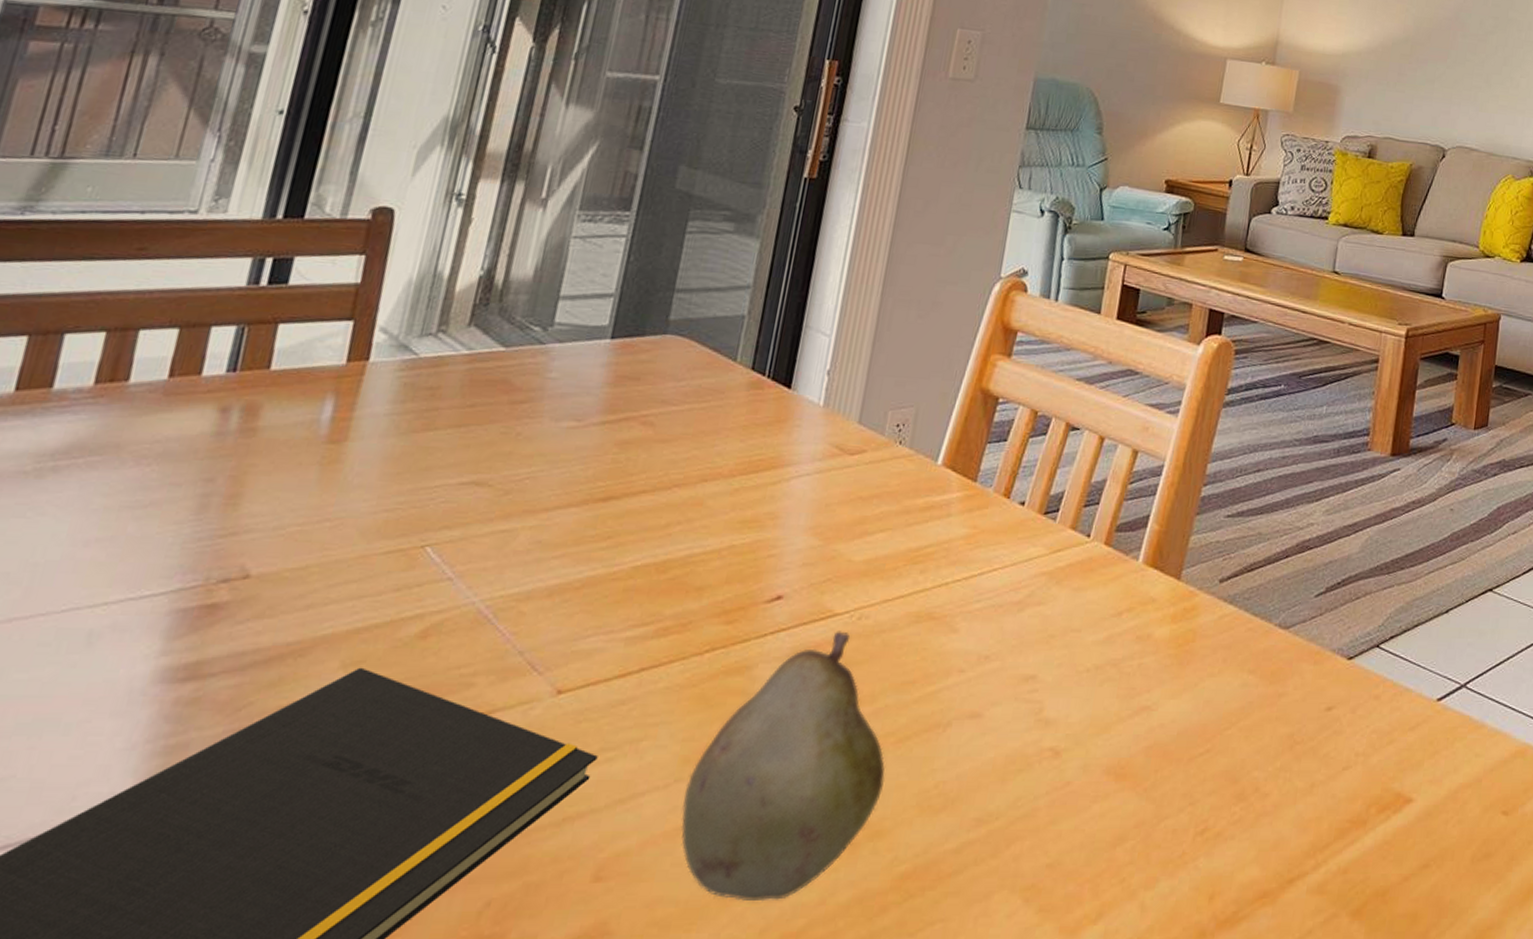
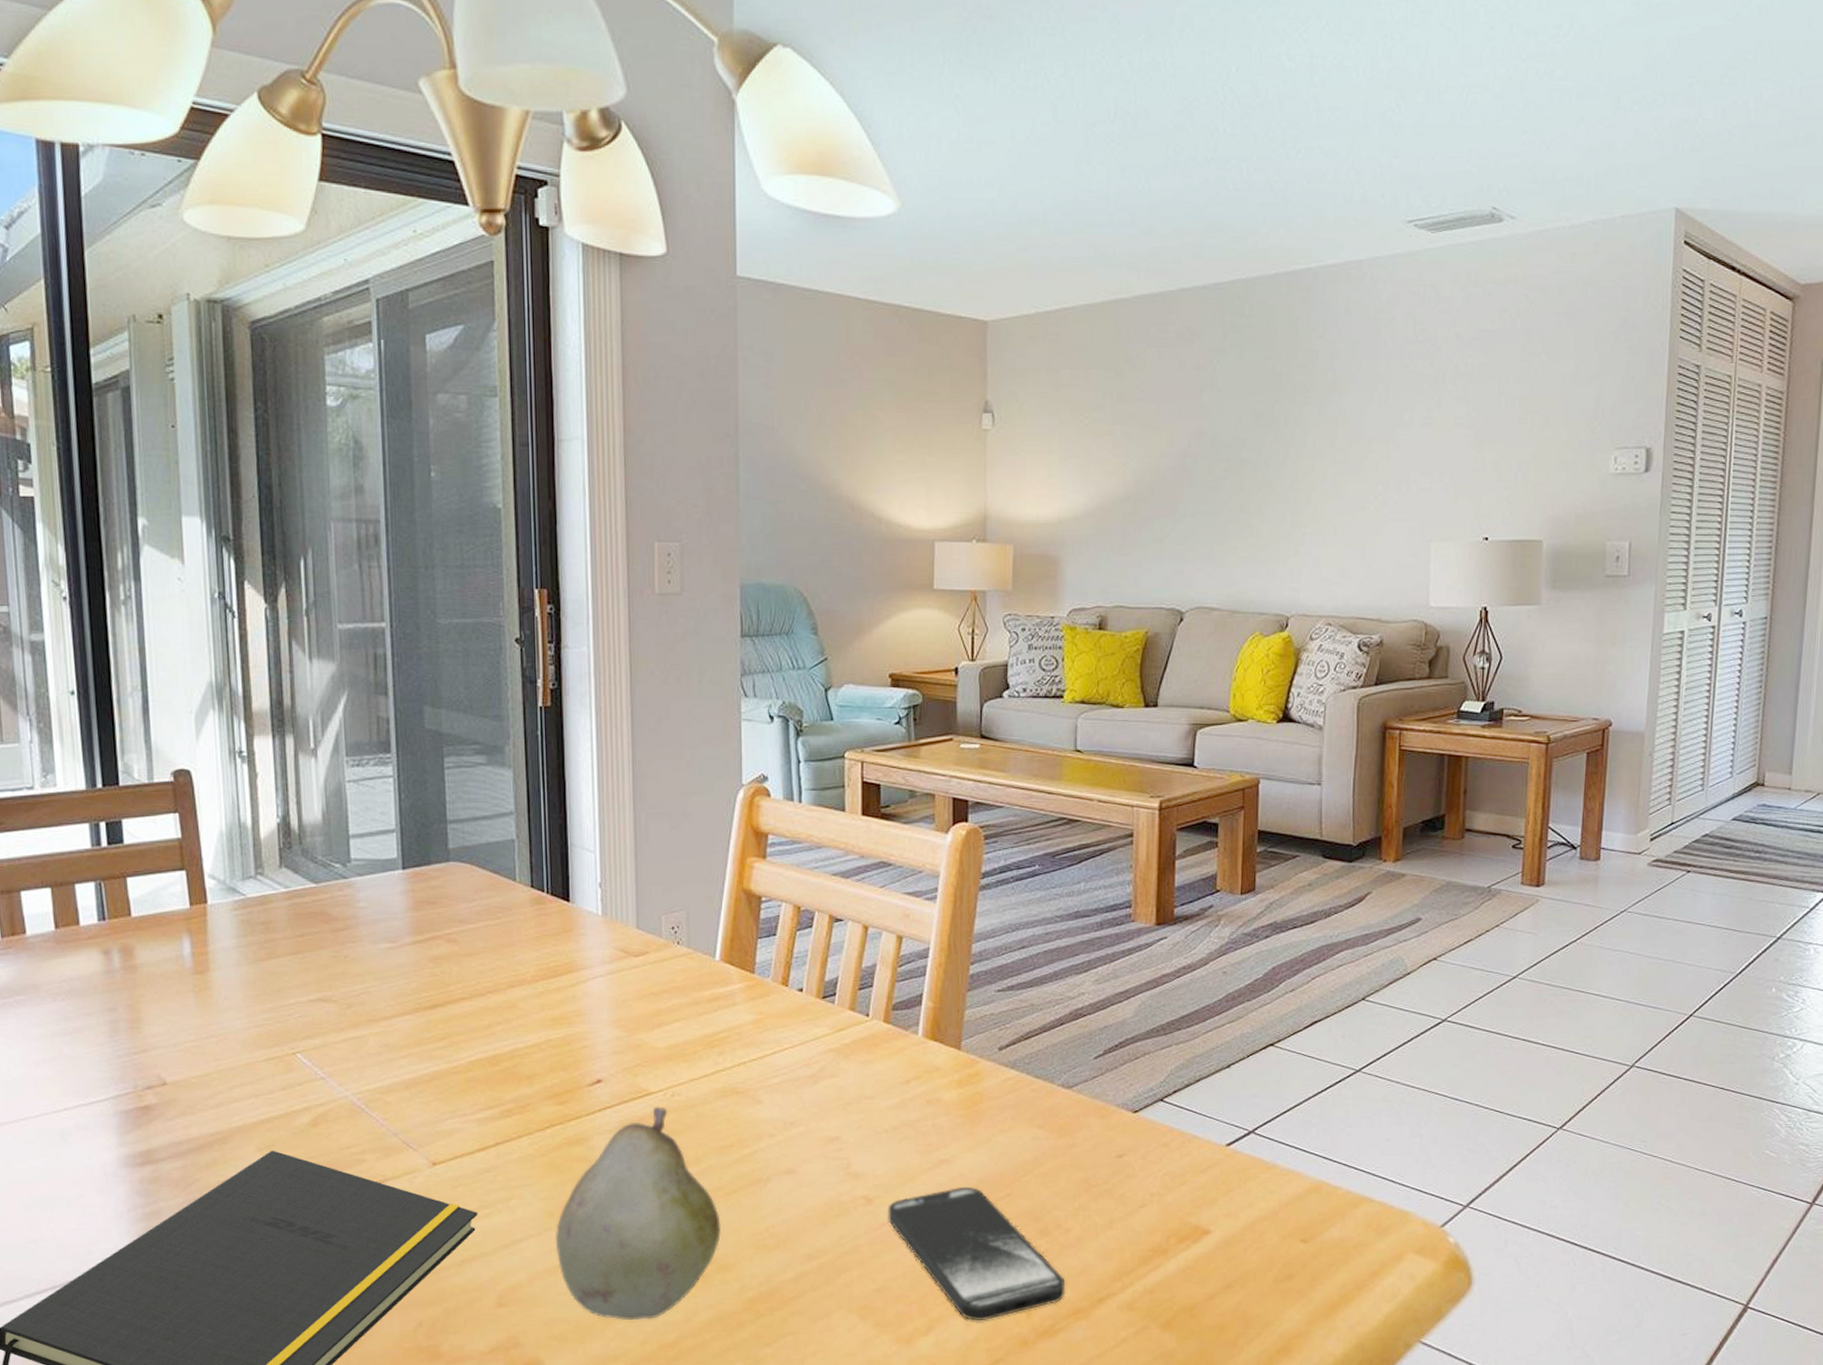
smartphone: none [1073,739,1256,906] -> present [888,1186,1066,1321]

